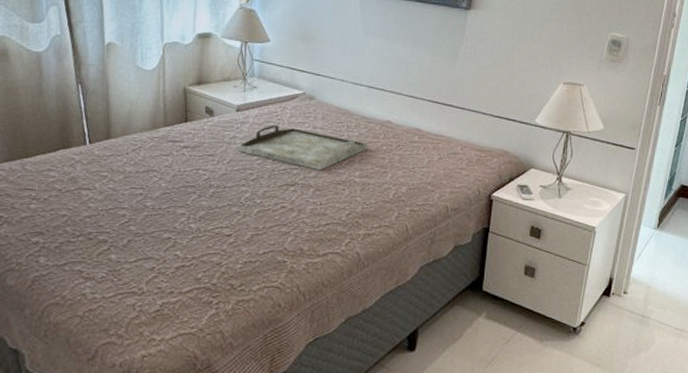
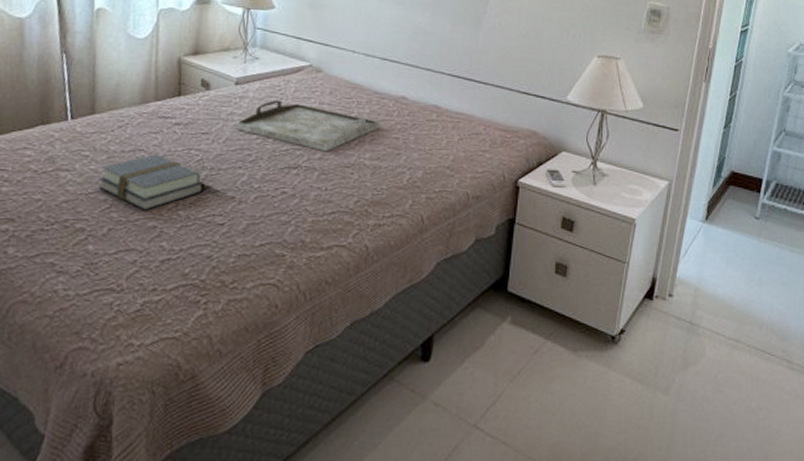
book: none [117,174,212,224] -> present [98,154,204,211]

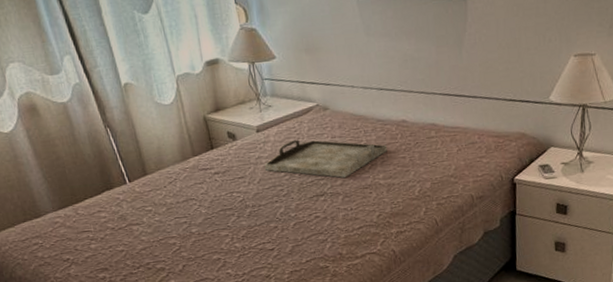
book: present [98,154,204,211] -> none [164,200,251,247]

